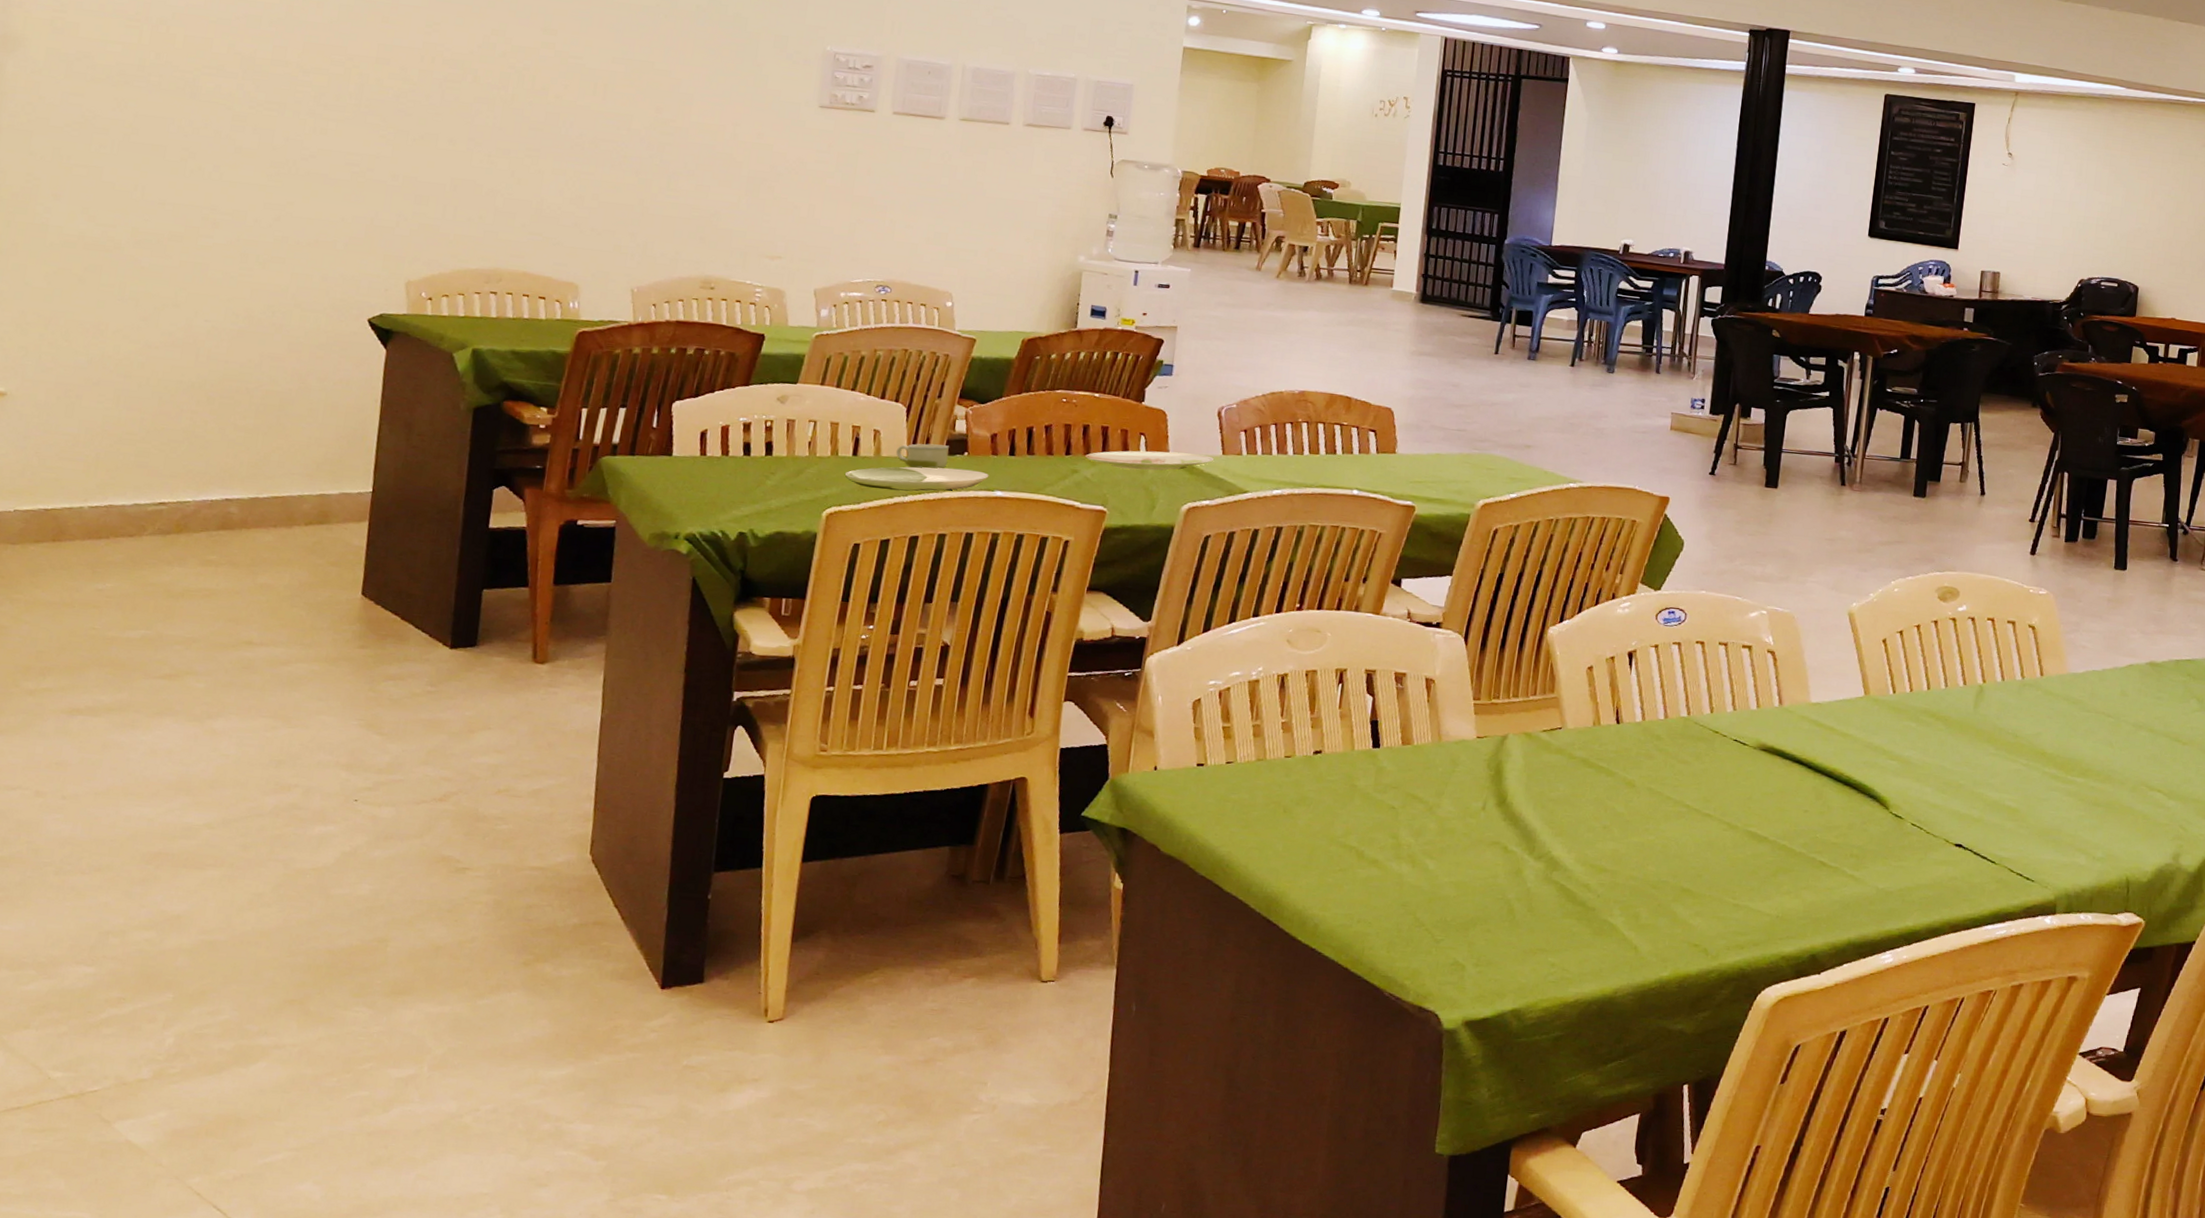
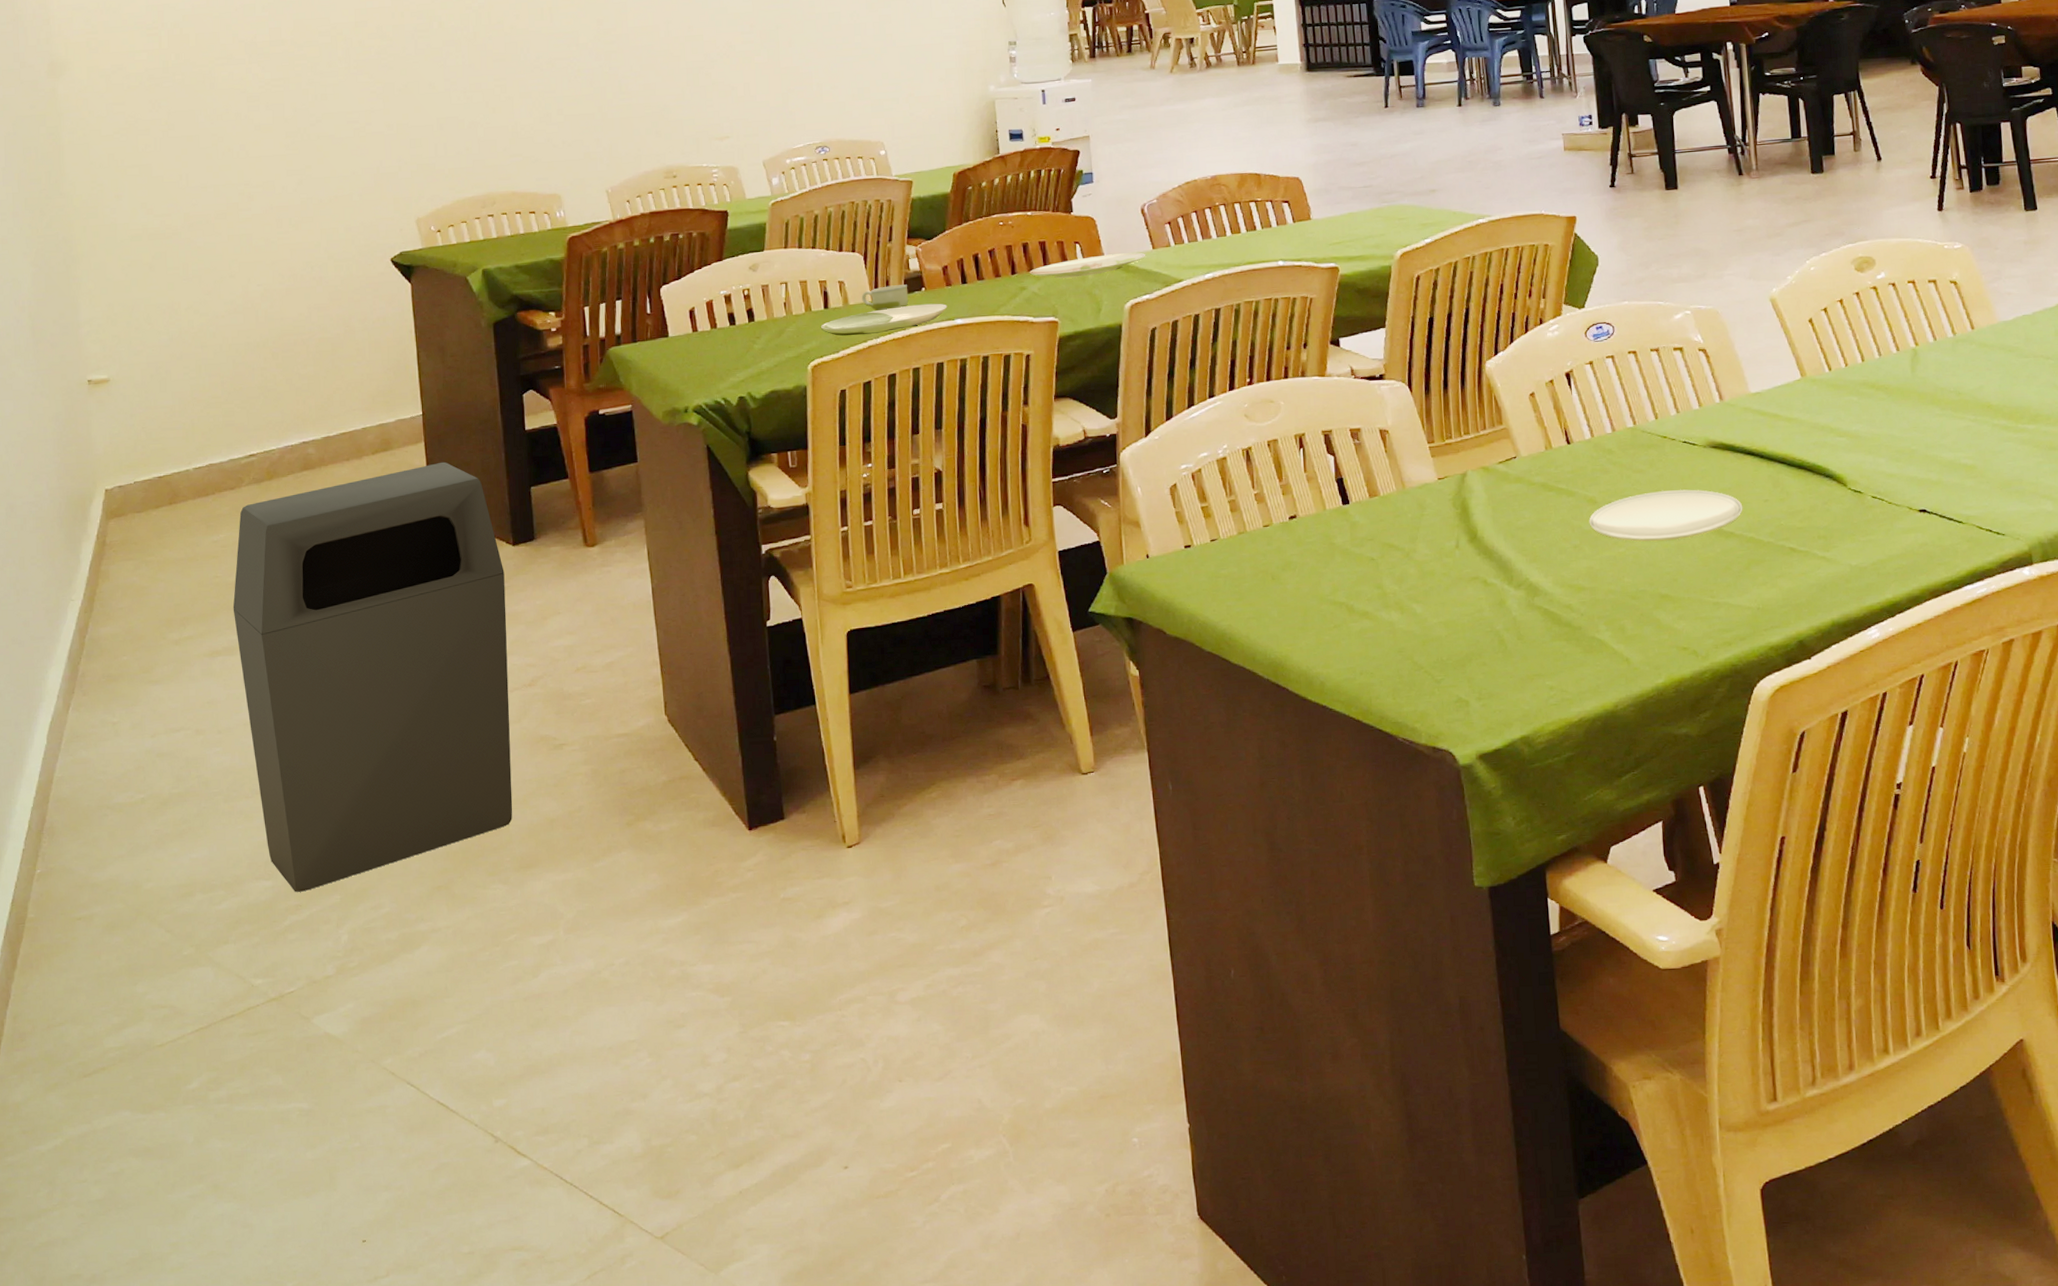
trash bin: none [96,546,435,985] -> present [233,462,513,892]
plate: none [1623,784,1782,837] -> present [1589,489,1743,542]

